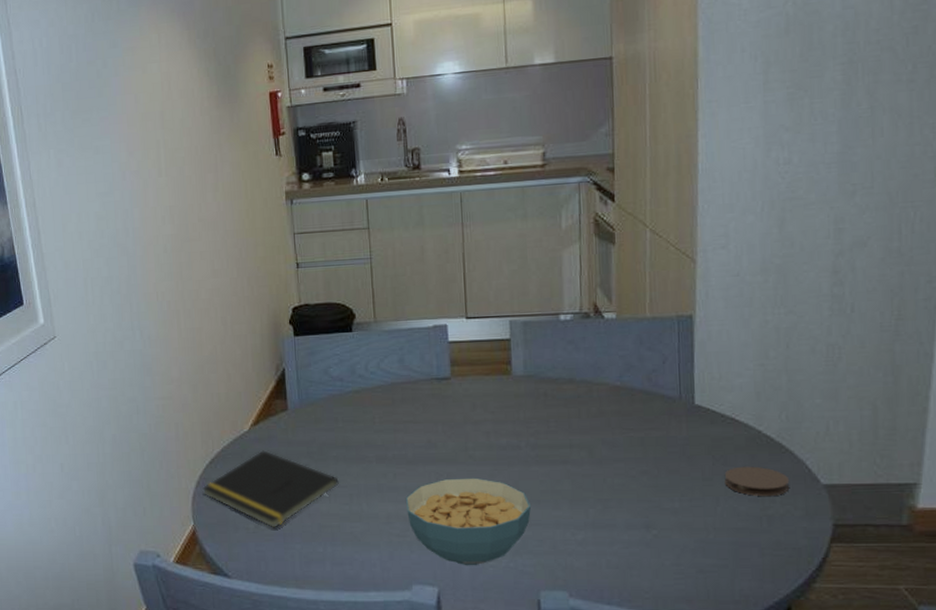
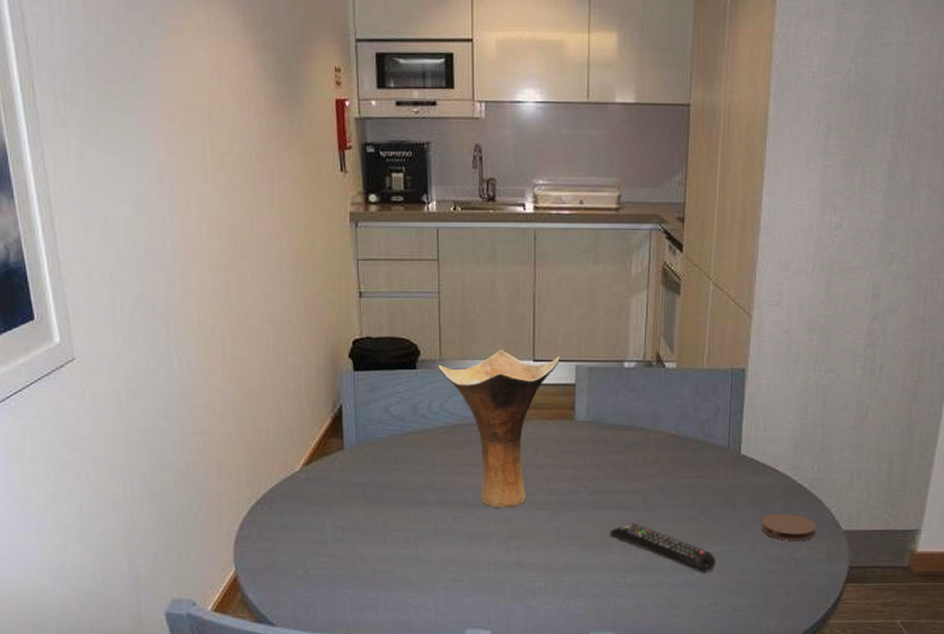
notepad: present [202,450,339,528] -> none [246,492,395,574]
vase: none [373,309,494,464] -> present [438,350,561,508]
cereal bowl: present [405,477,531,566] -> none [463,522,585,610]
remote control: none [556,478,675,531] -> present [610,523,716,573]

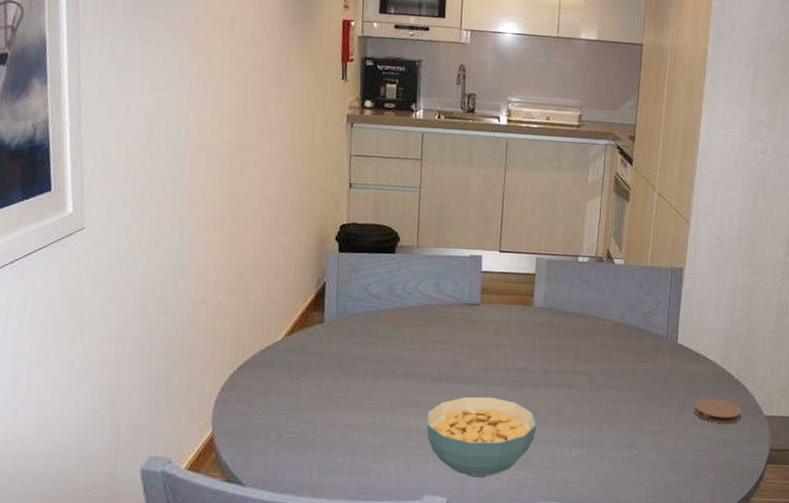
vase: present [438,350,561,508] -> none [414,240,524,382]
cereal bowl: none [463,522,585,610] -> present [426,396,537,478]
remote control: present [610,523,716,573] -> none [559,401,653,450]

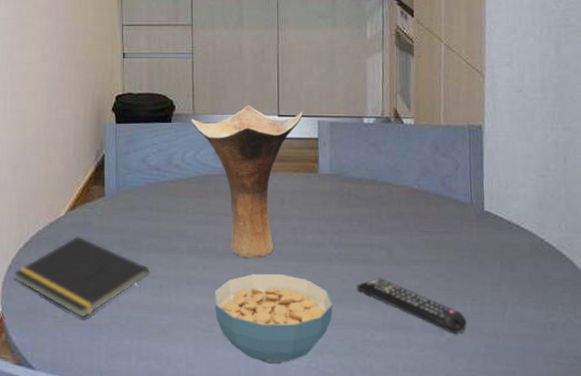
notepad: none [226,360,366,437] -> present [14,236,150,318]
vase: none [414,240,524,382] -> present [191,106,304,258]
remote control: none [559,401,653,450] -> present [357,278,467,335]
coaster: present [694,398,742,423] -> none [511,273,570,303]

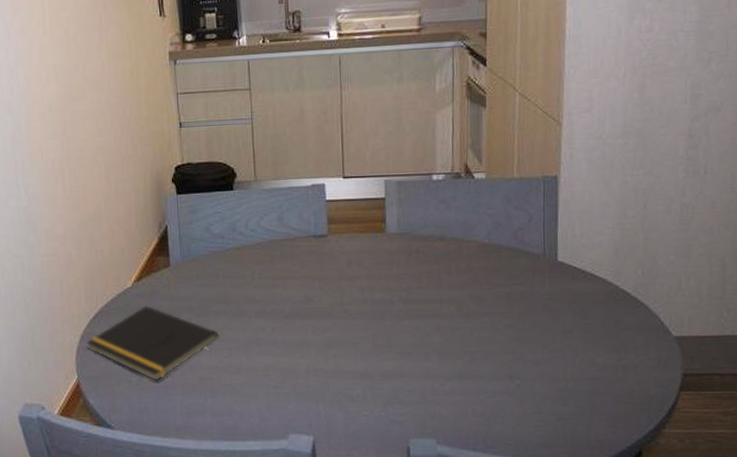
vase: present [191,106,304,258] -> none [253,169,370,318]
cereal bowl: present [213,273,333,365] -> none [283,331,402,416]
remote control: present [357,278,467,335] -> none [426,331,537,381]

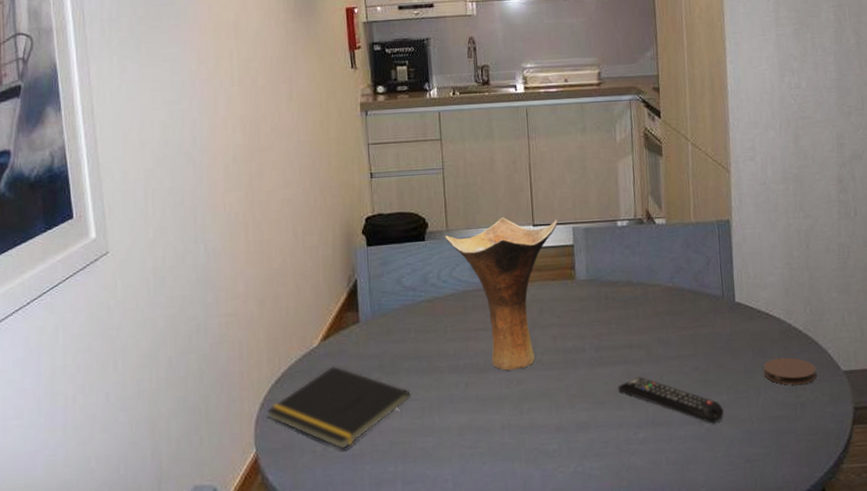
vase: none [253,169,370,318] -> present [445,217,558,371]
remote control: none [426,331,537,381] -> present [618,377,724,424]
coaster: none [583,319,644,348] -> present [763,357,817,385]

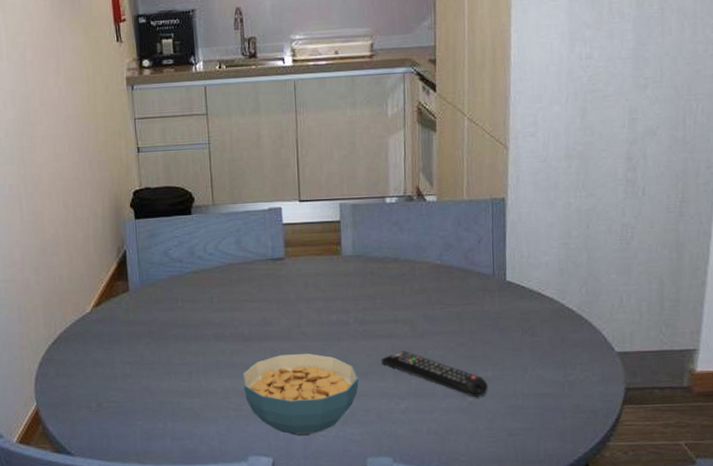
notepad: present [266,366,411,450] -> none [45,331,179,406]
vase: present [445,217,558,371] -> none [211,193,325,340]
cereal bowl: none [477,382,596,474] -> present [242,353,359,437]
coaster: present [763,357,817,385] -> none [531,336,589,364]

